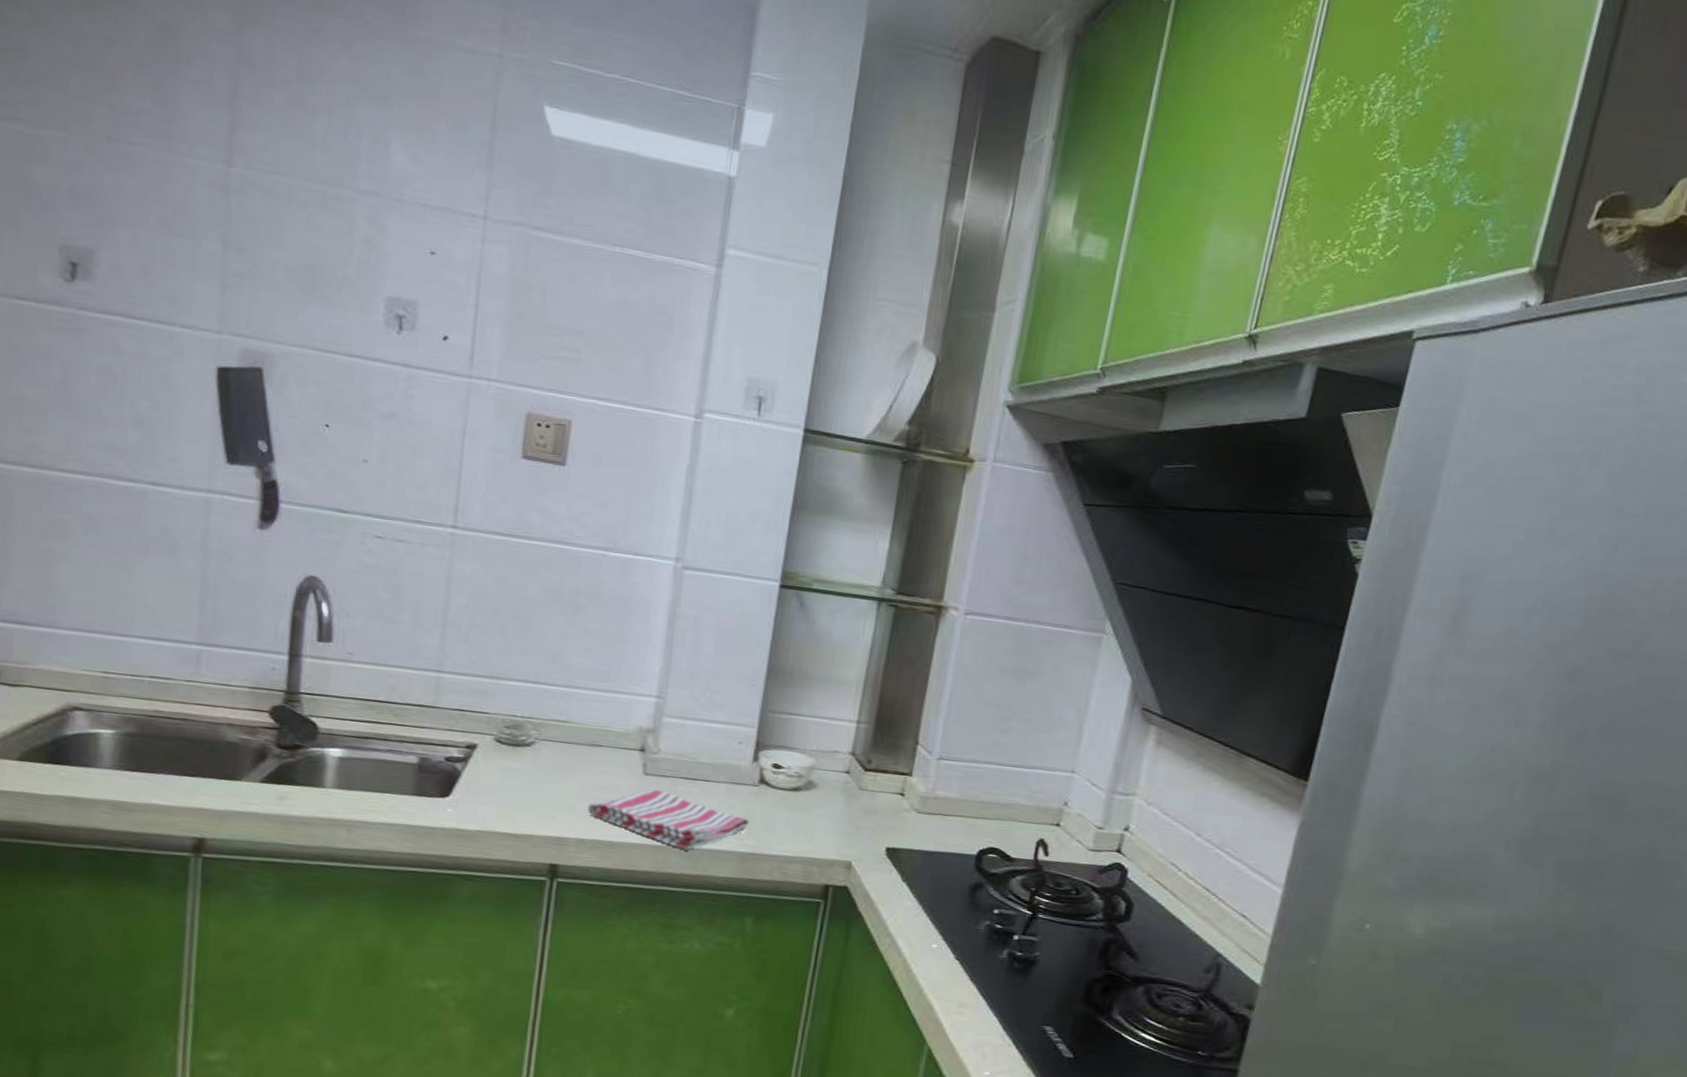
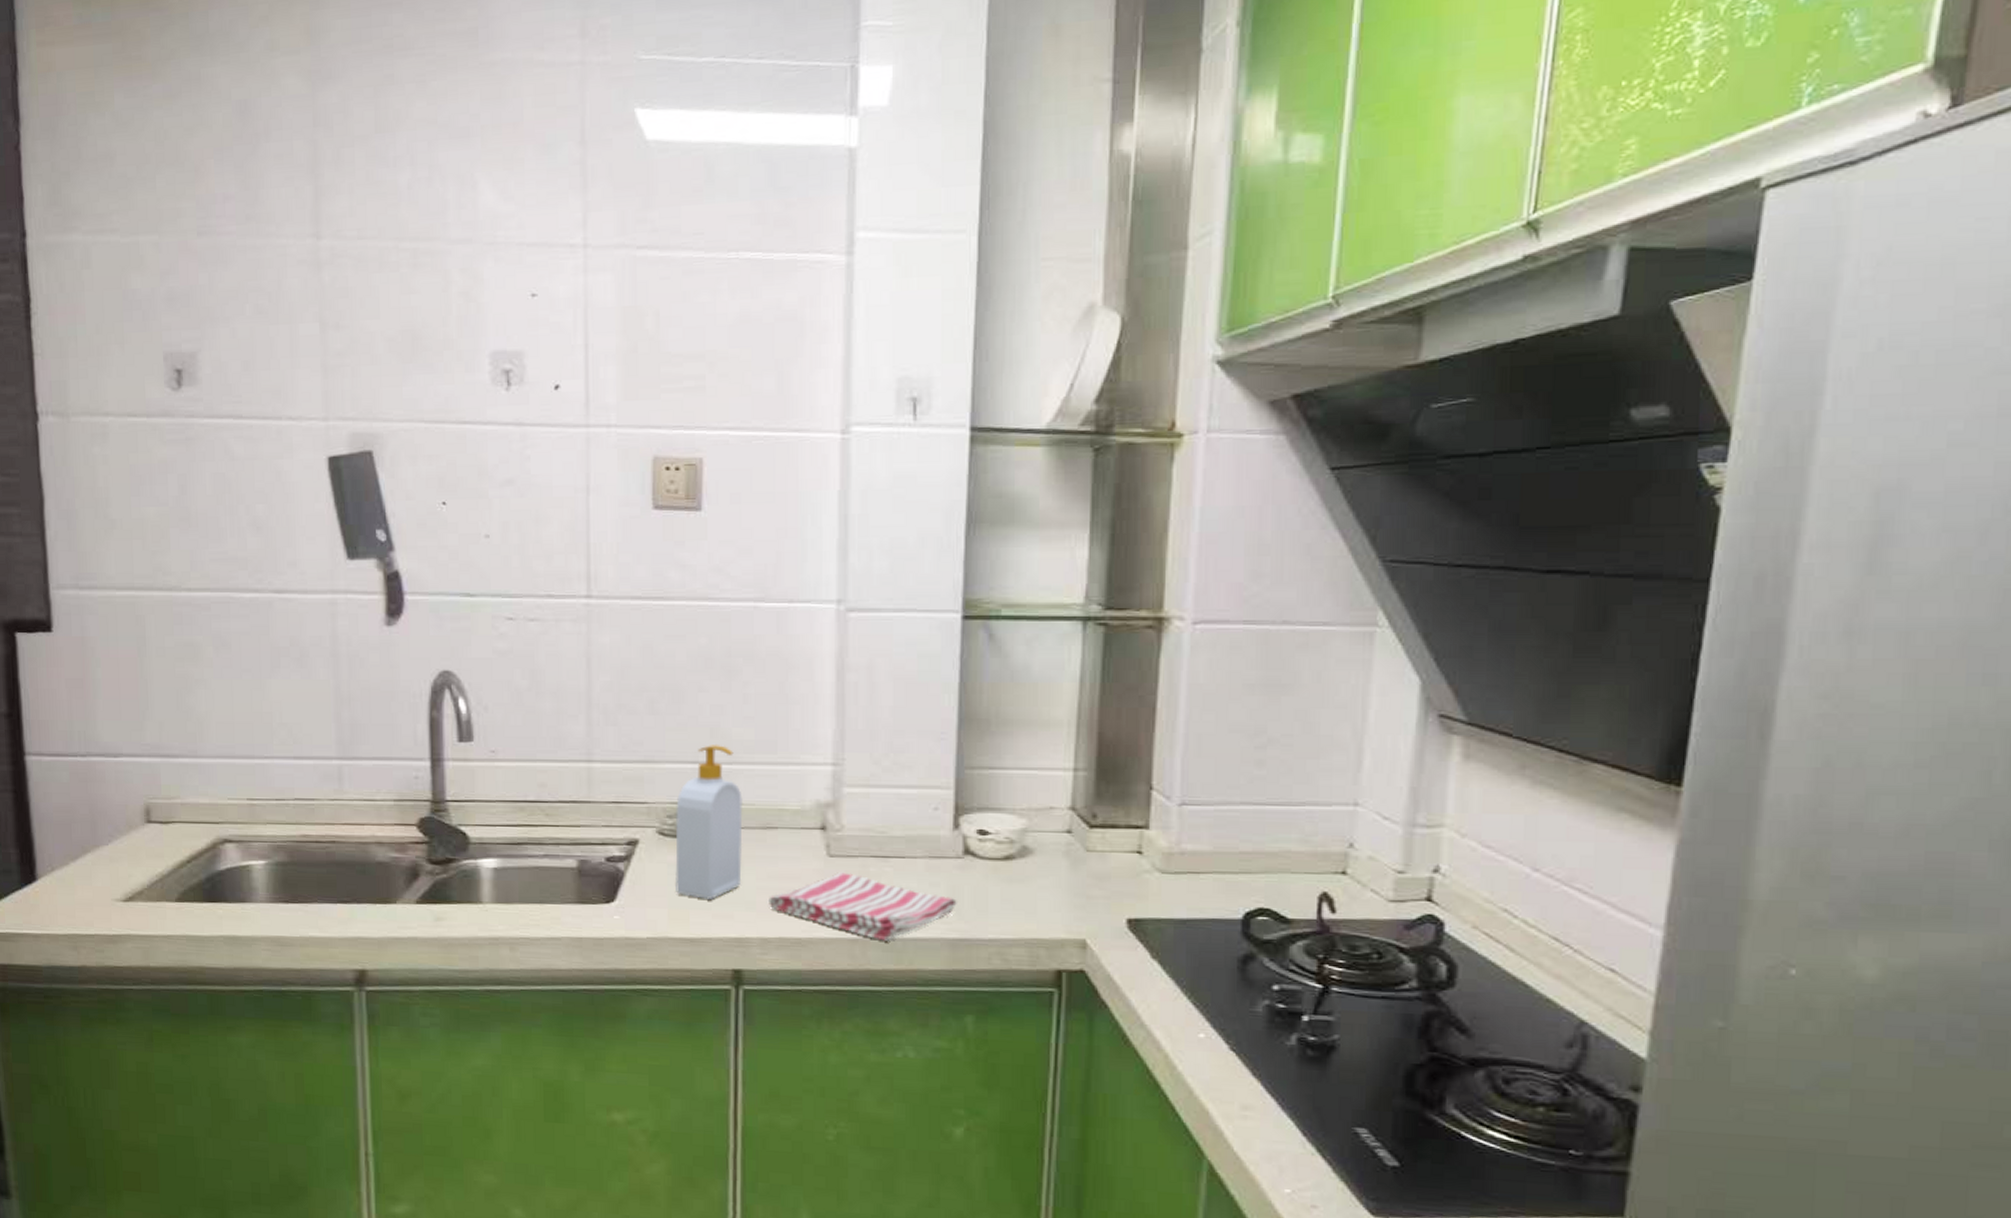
soap bottle: none [506,669,575,803] -> present [675,745,743,901]

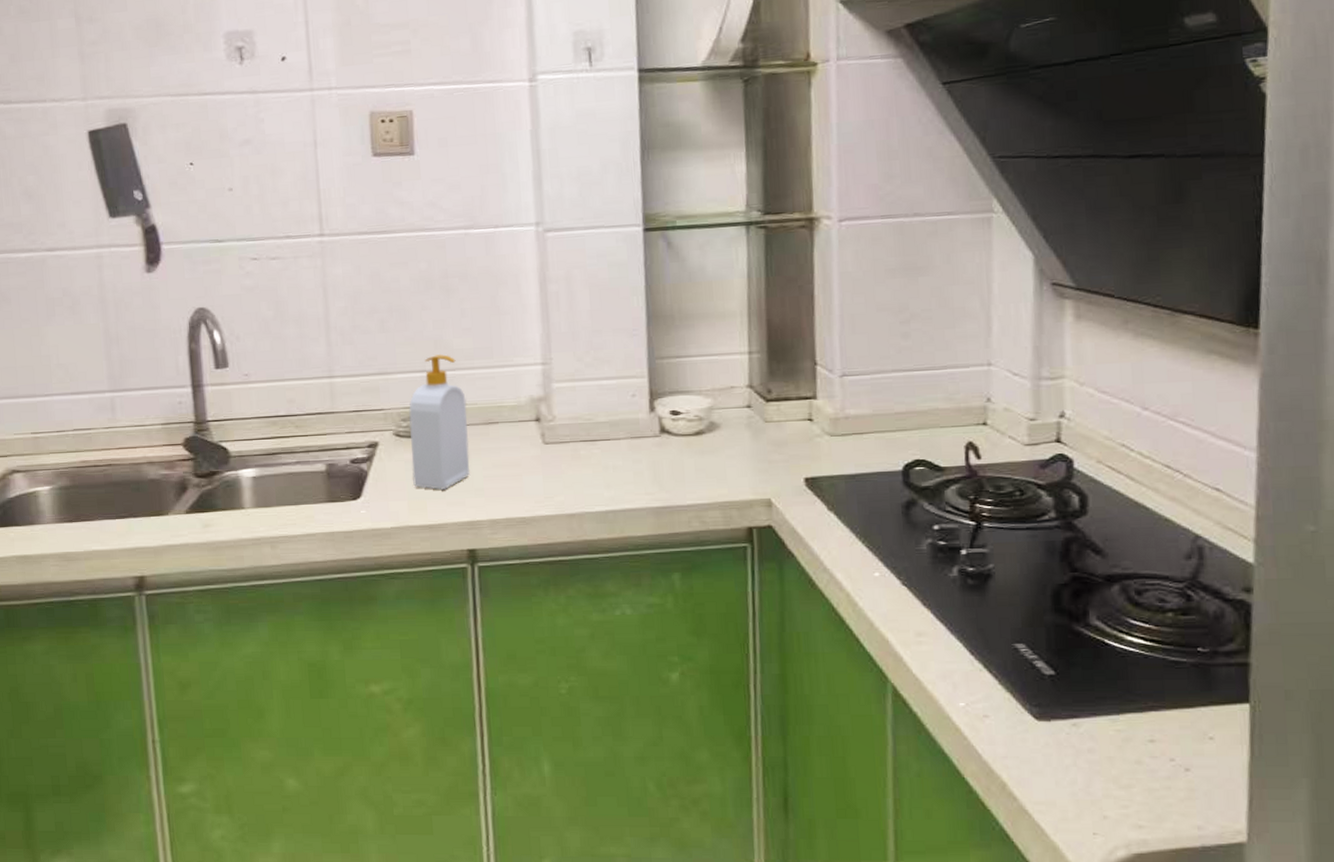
dish towel: present [769,872,957,941] -> none [495,457,658,514]

